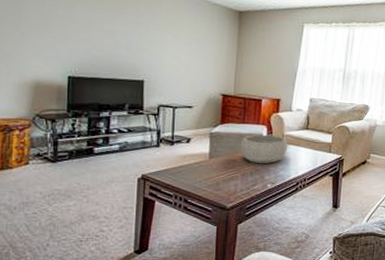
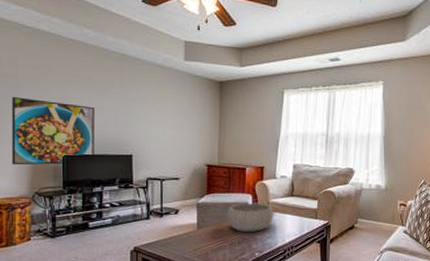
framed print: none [11,13,105,87] -> present [11,97,95,165]

